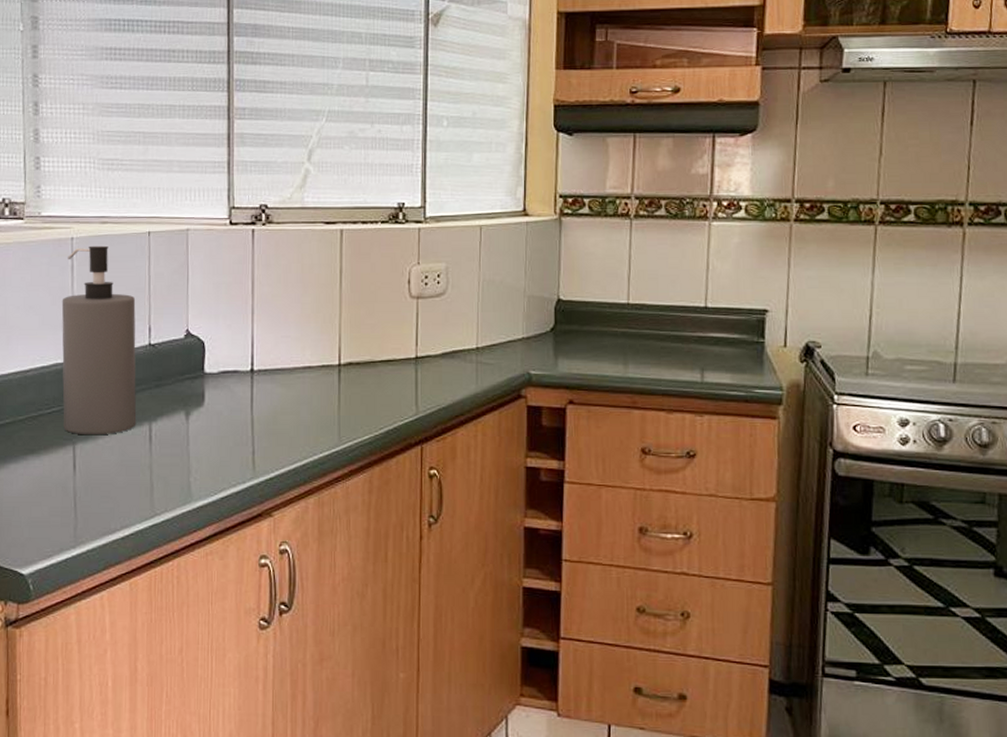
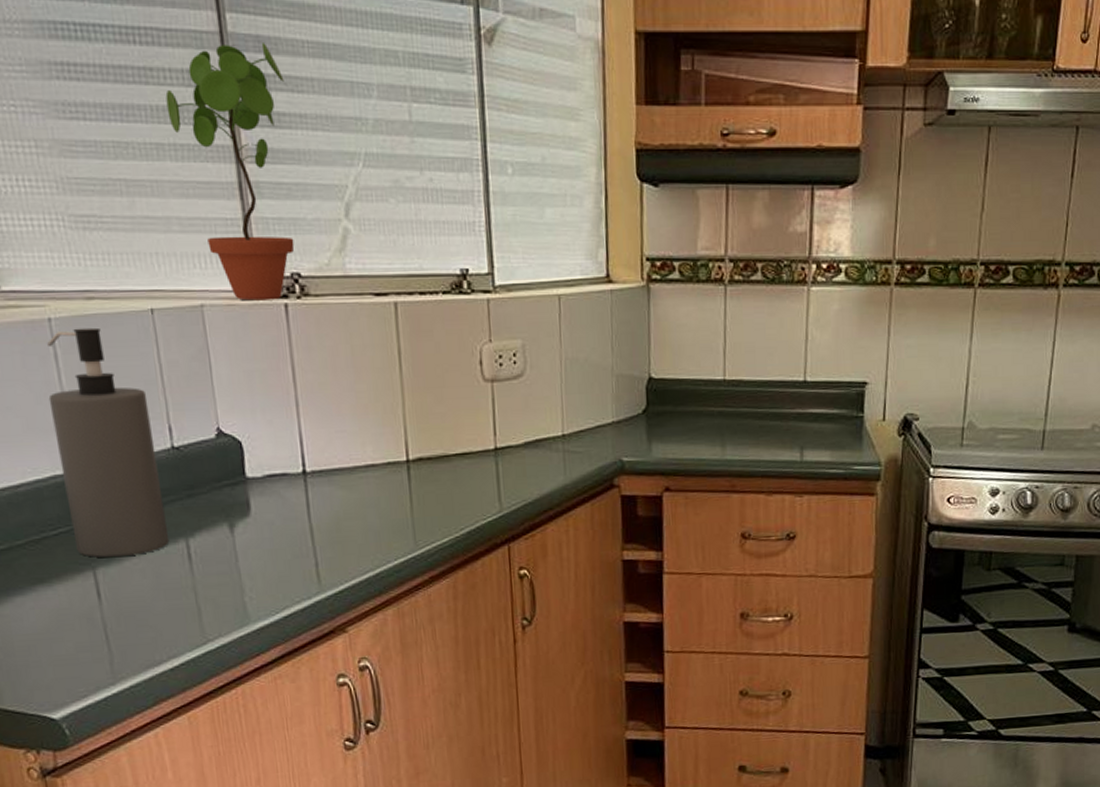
potted plant: none [181,30,271,226] -> present [165,43,295,301]

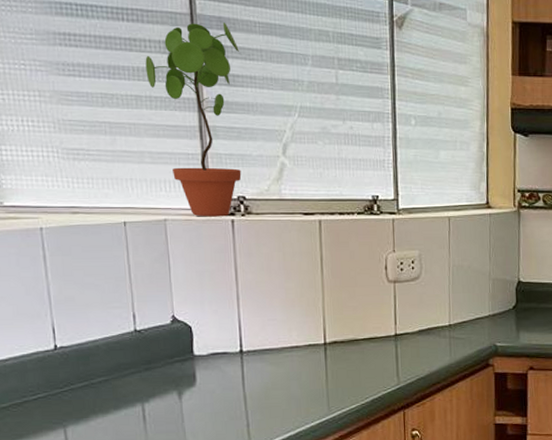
soap dispenser: present [47,327,170,558] -> none [36,235,129,419]

